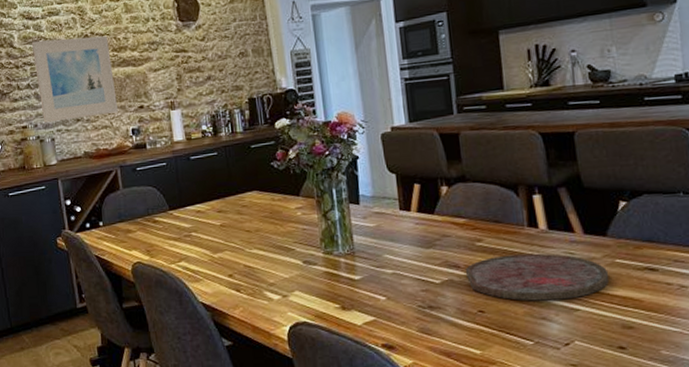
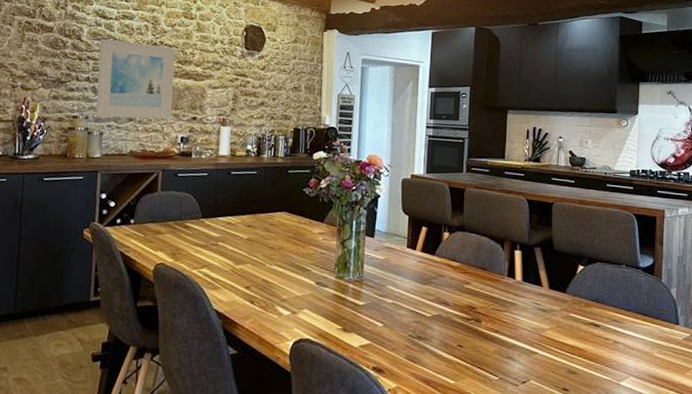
cutting board: present [466,253,610,301] -> none [453,298,564,343]

